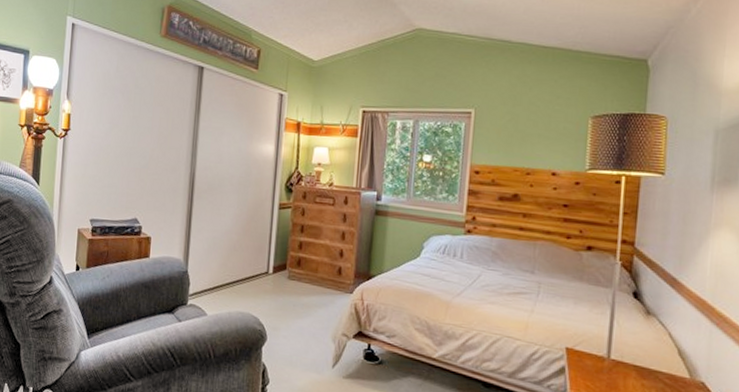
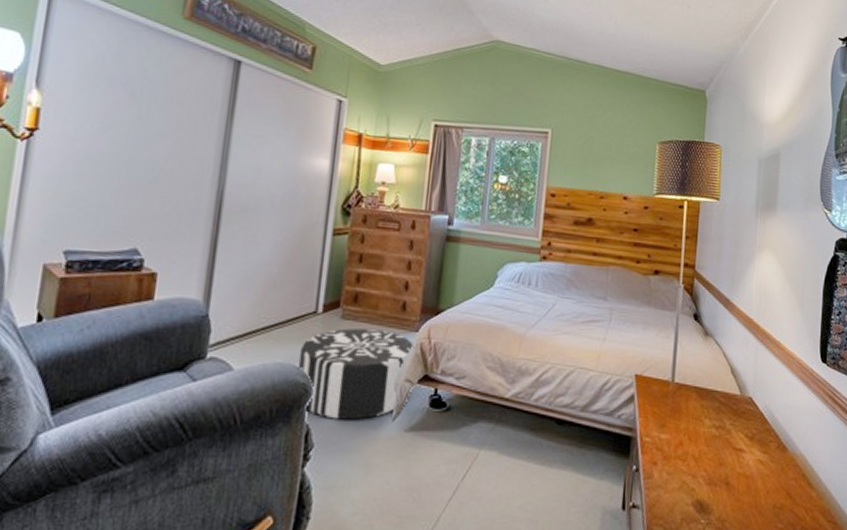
pouf: none [255,287,349,364] -> present [298,328,414,420]

